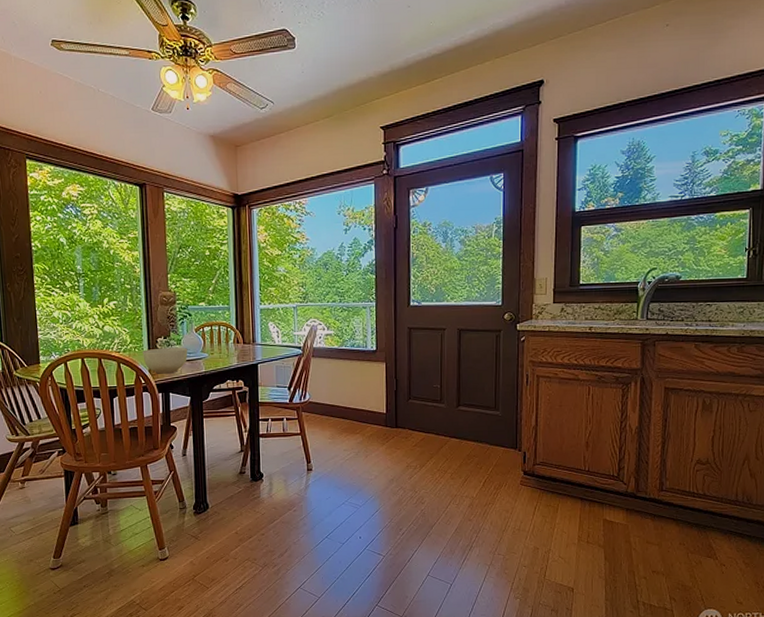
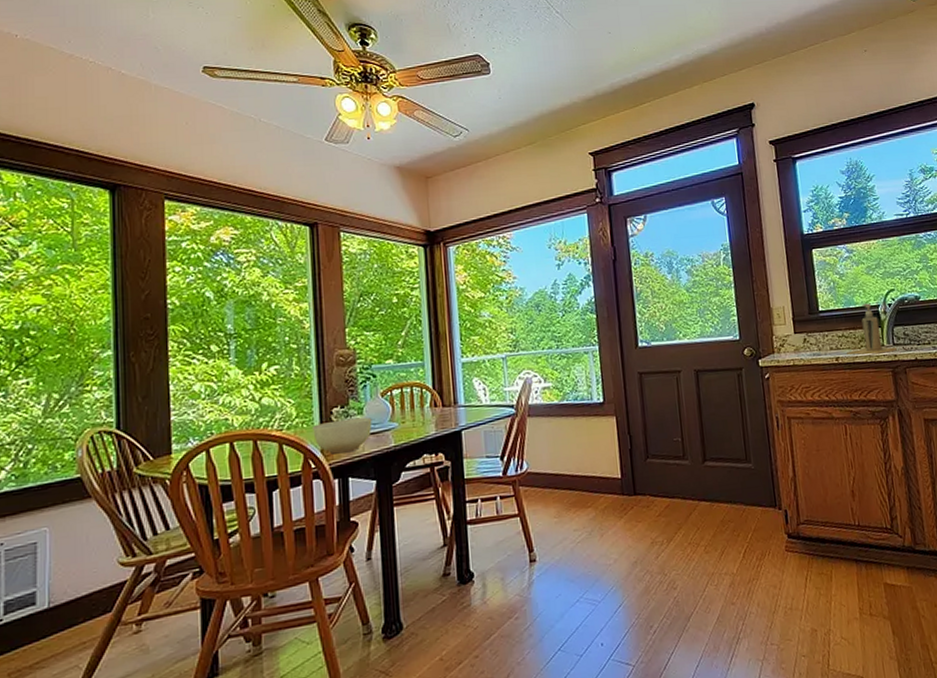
soap dispenser: none [601,279,649,327] -> present [847,303,897,355]

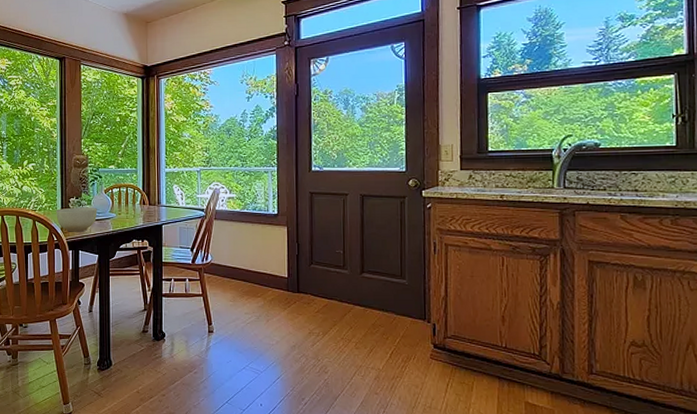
soap dispenser: present [847,303,897,355] -> none [513,146,567,195]

